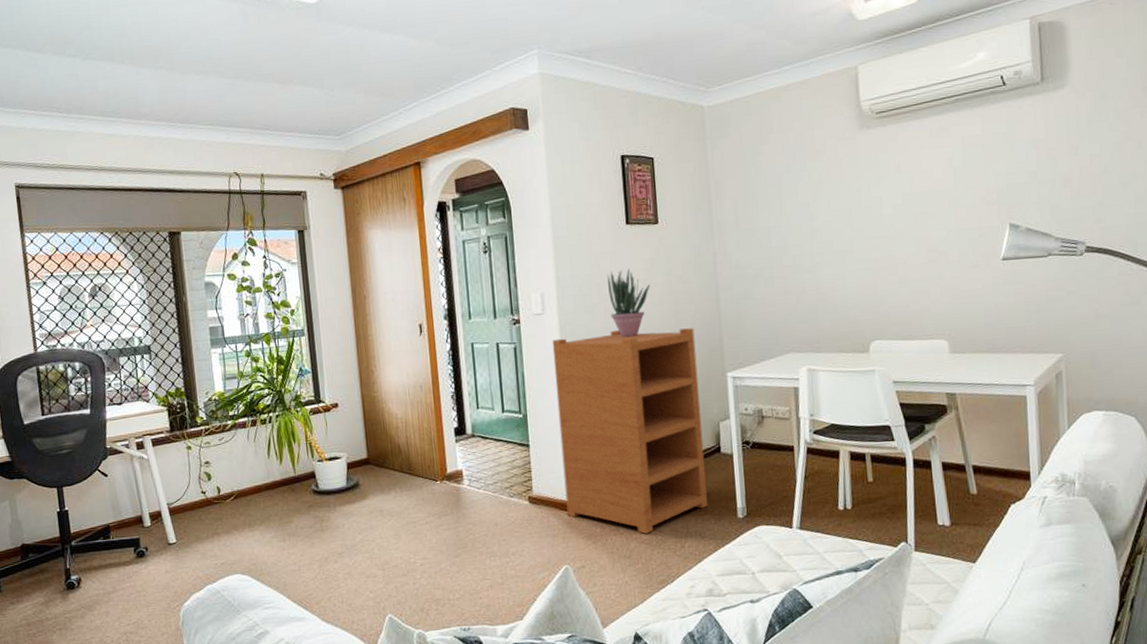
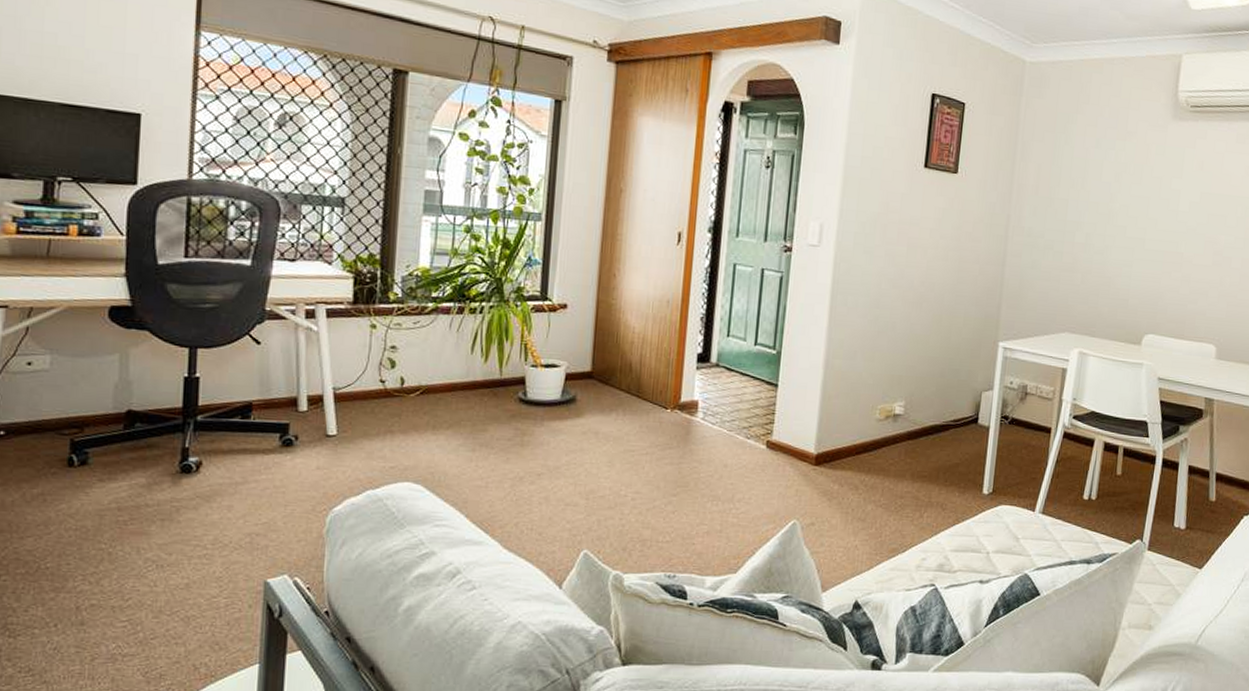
cupboard: present [552,328,709,534] -> none [805,275,974,498]
potted plant: present [607,268,650,338] -> none [890,214,937,288]

